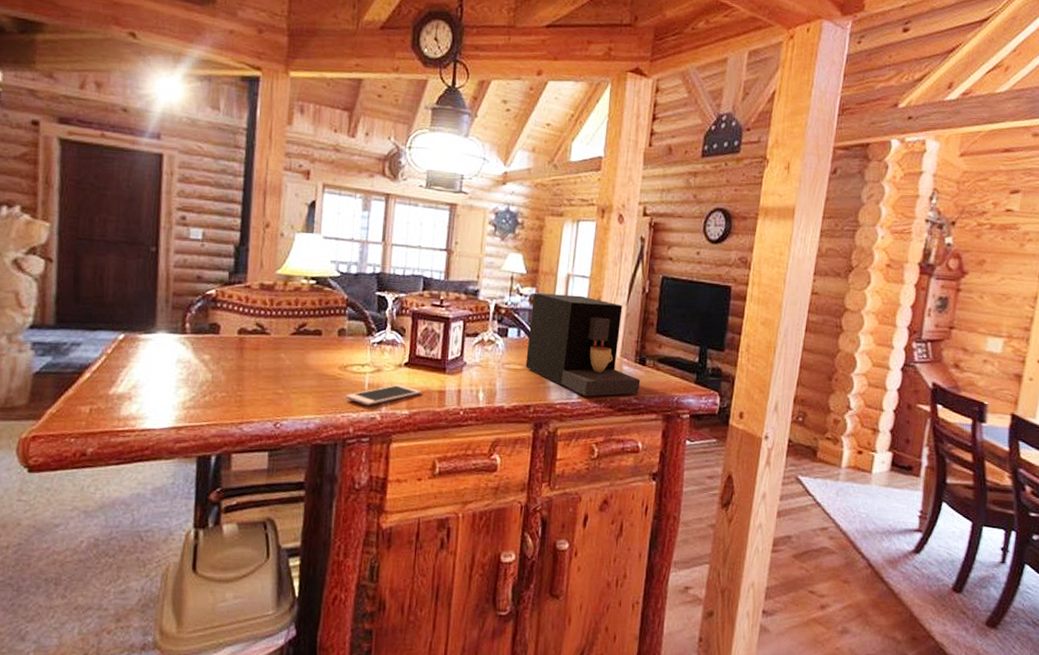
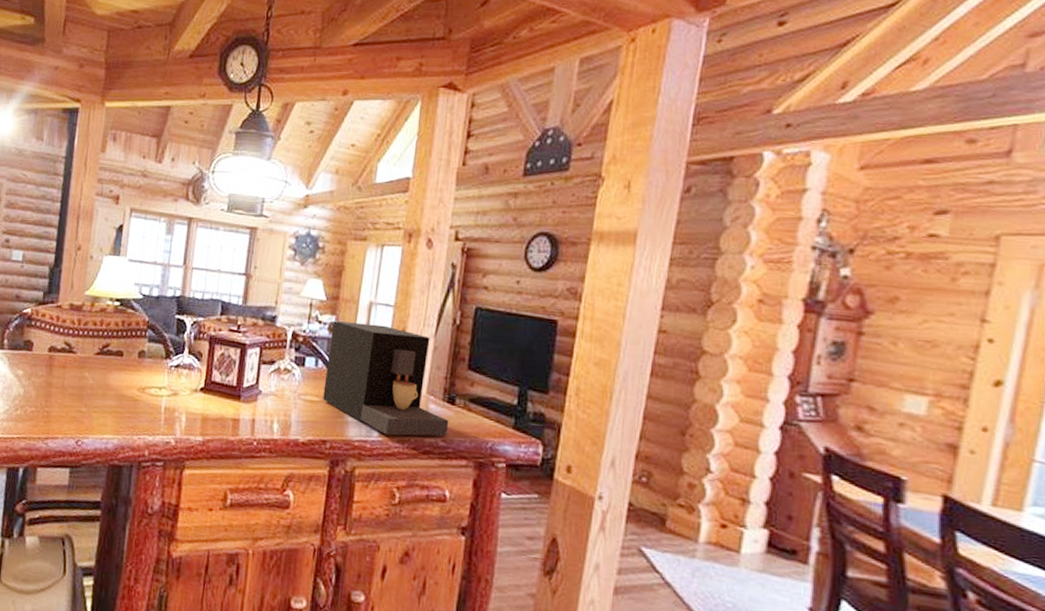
cell phone: present [345,384,422,406] -> none [142,409,216,430]

